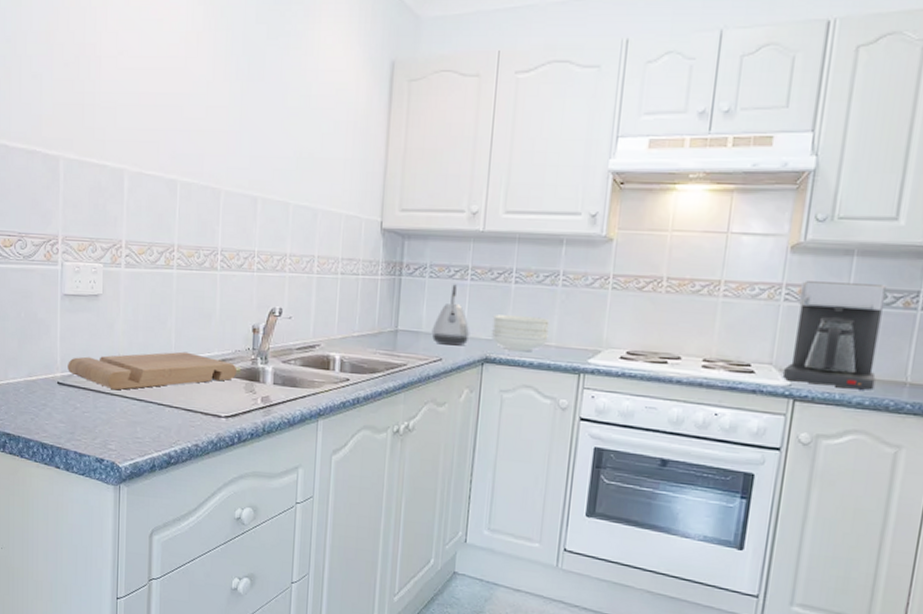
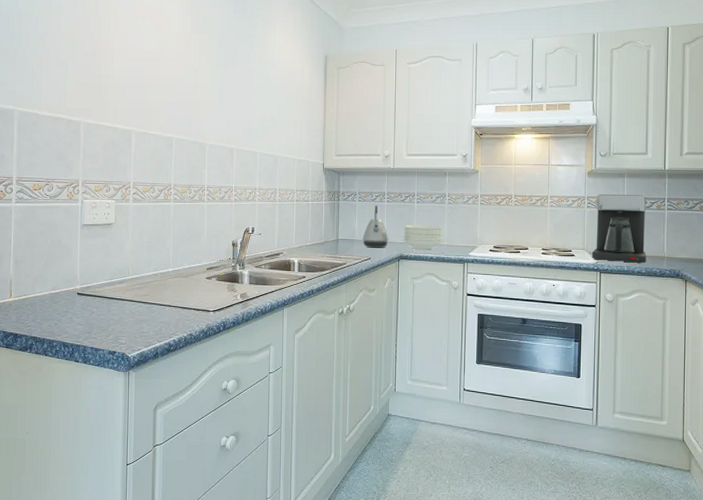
cutting board: present [68,351,238,391] -> none [86,263,222,296]

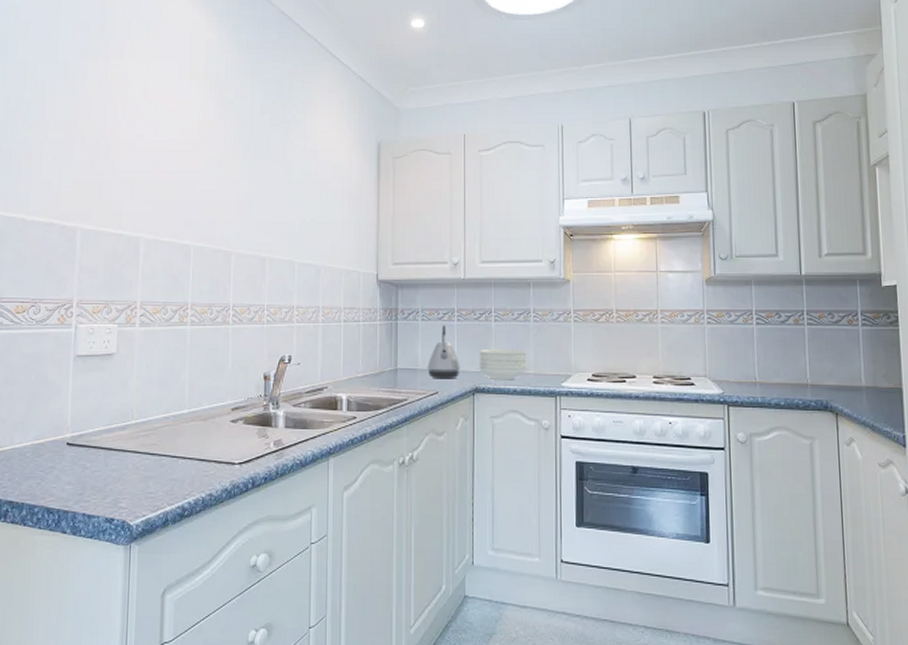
coffee maker: present [591,194,647,263] -> none [715,307,785,393]

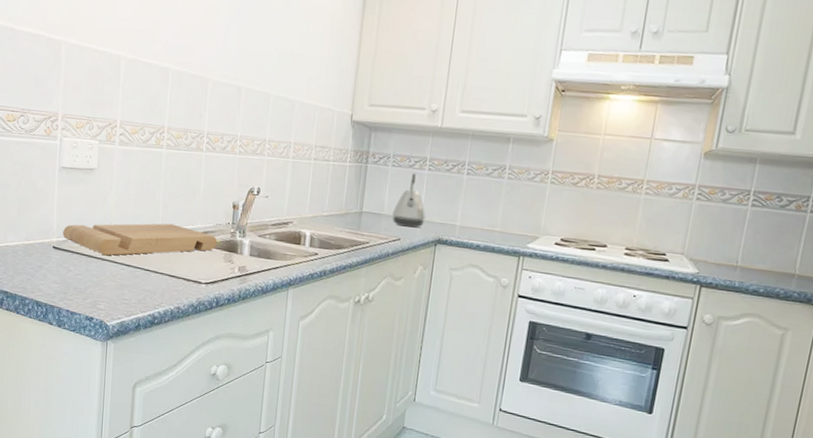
cutting board: none [78,403,250,446] -> present [63,223,218,256]
bowl: present [478,349,528,381] -> none [444,201,496,236]

